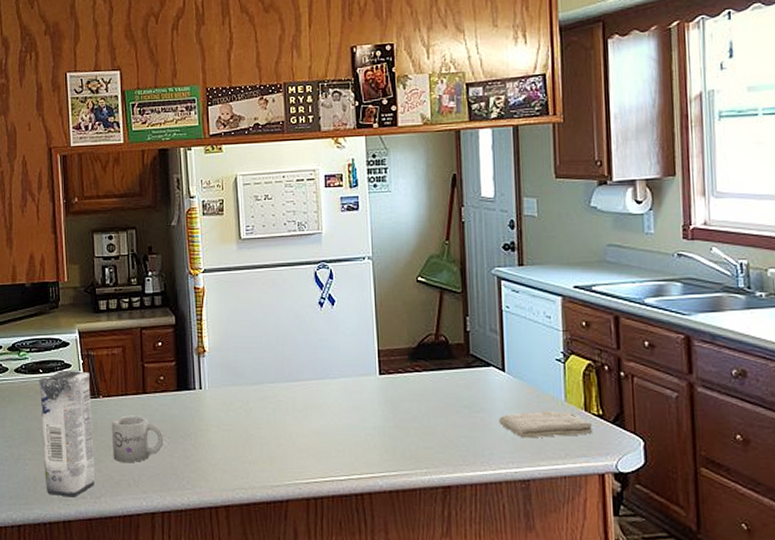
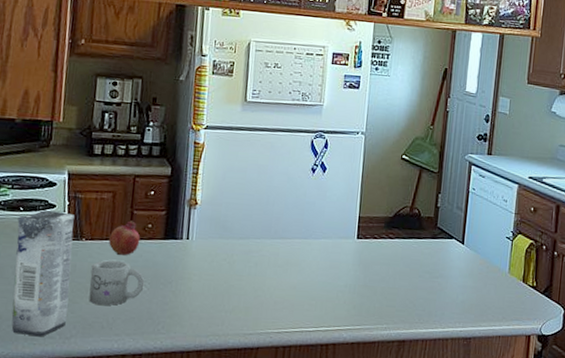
fruit: none [124,374,154,411] -> present [108,220,141,256]
washcloth: present [498,410,593,439] -> none [452,279,528,303]

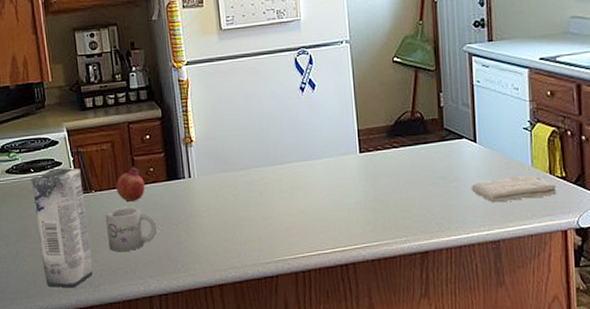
washcloth: none [452,279,528,303] -> present [471,175,557,203]

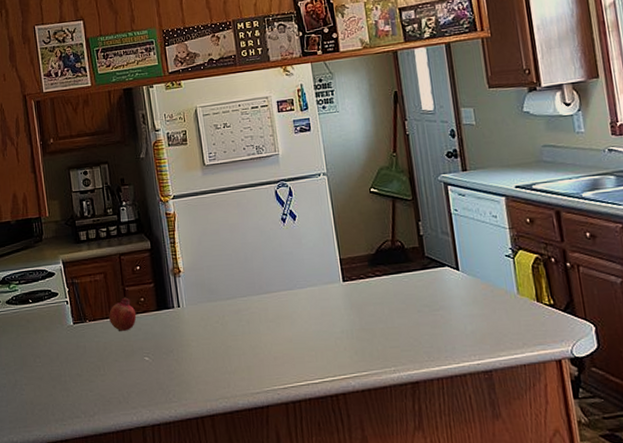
juice carton: present [31,168,93,288] -> none [29,298,88,418]
mug: present [105,207,158,251] -> none [99,337,149,381]
washcloth: present [471,175,557,203] -> none [457,303,547,332]

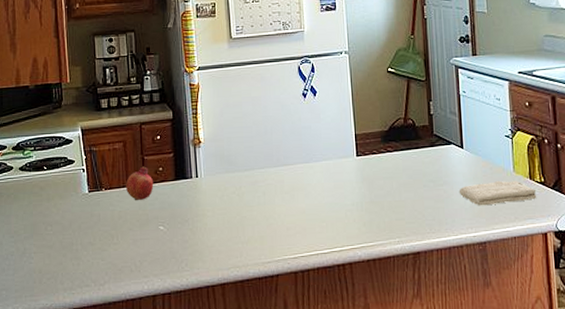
washcloth: none [457,303,547,332] -> present [458,180,537,206]

